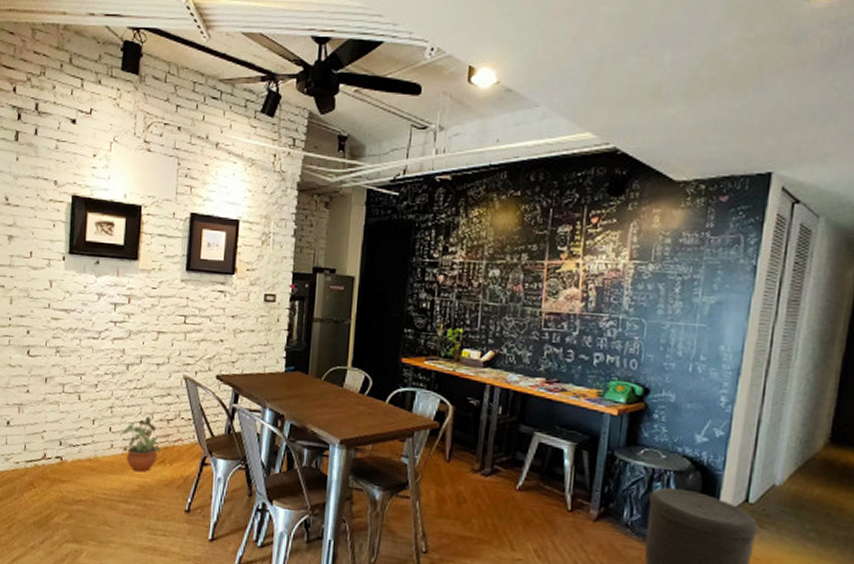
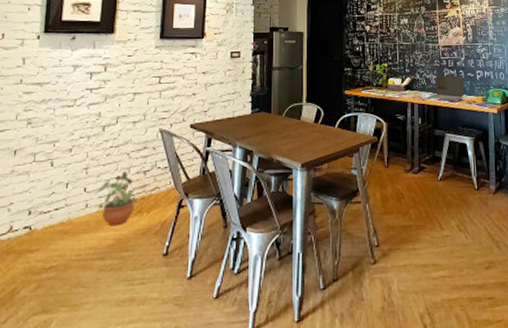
laptop: none [516,352,574,391] -> present [428,75,464,101]

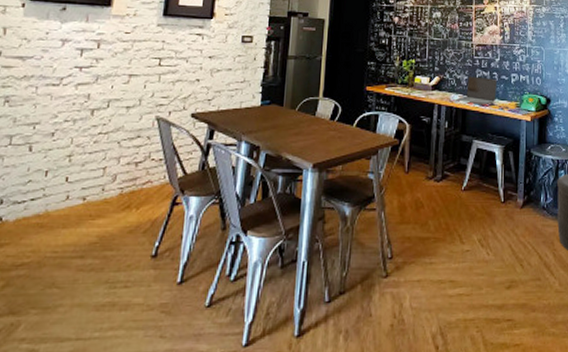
potted plant: present [94,171,137,227] -> none [77,162,126,222]

